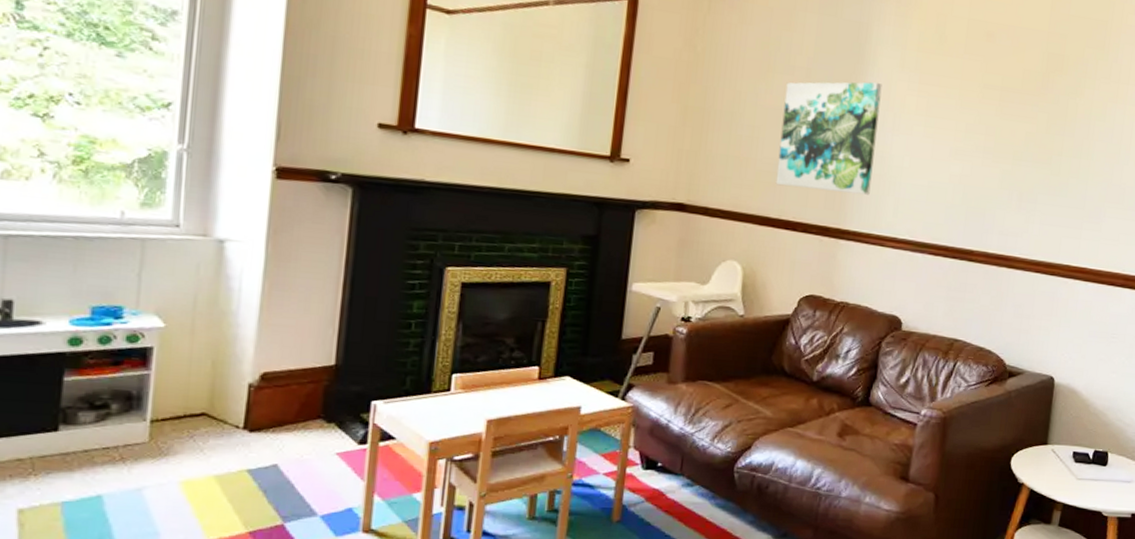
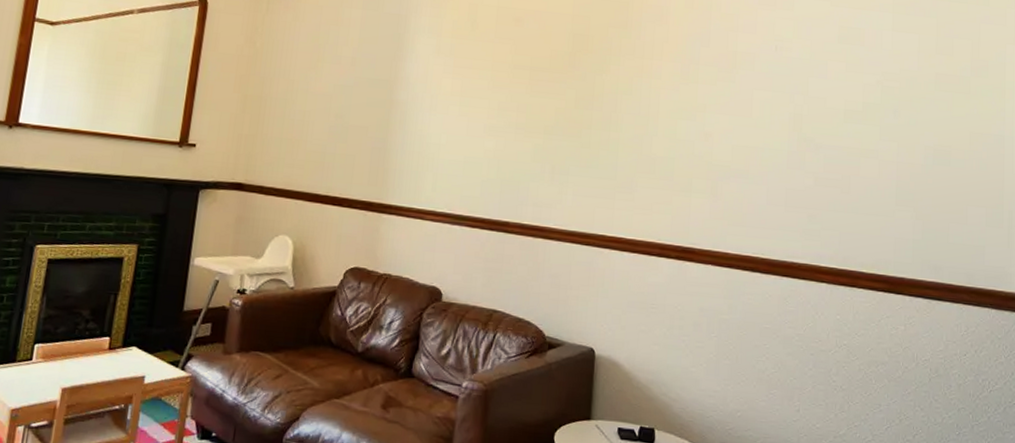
wall art: present [775,81,882,195] -> none [324,67,420,171]

